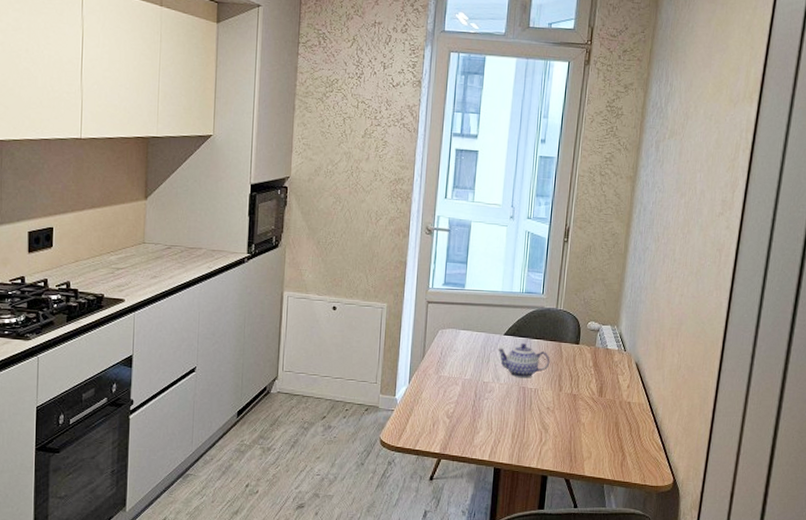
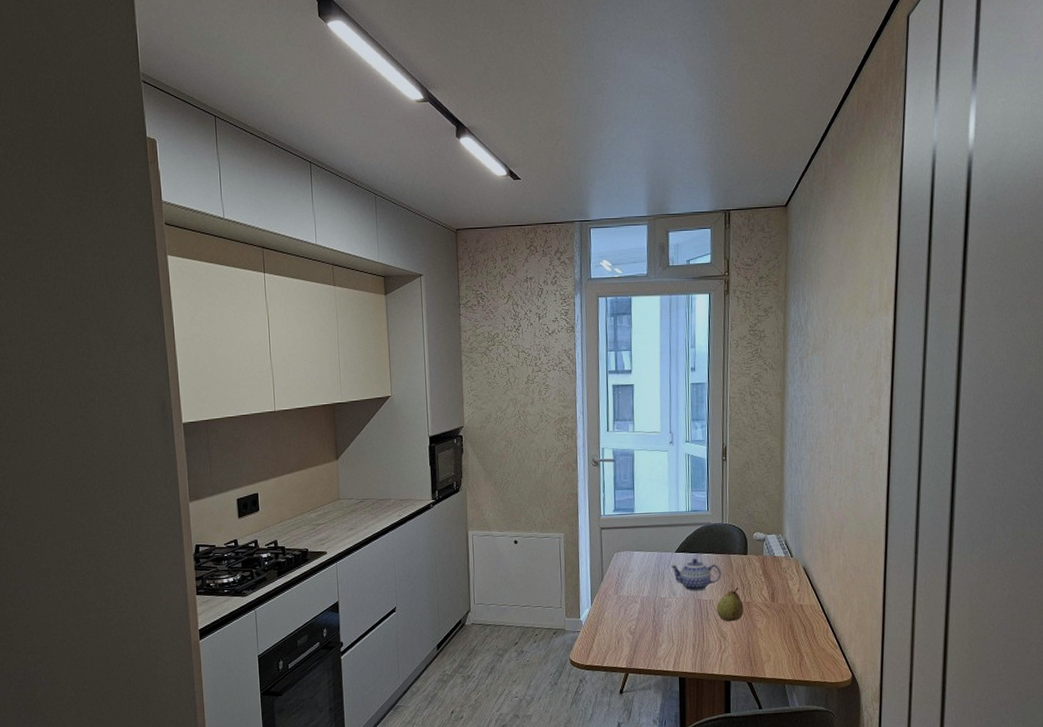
fruit: none [541,378,570,414] -> present [717,588,744,622]

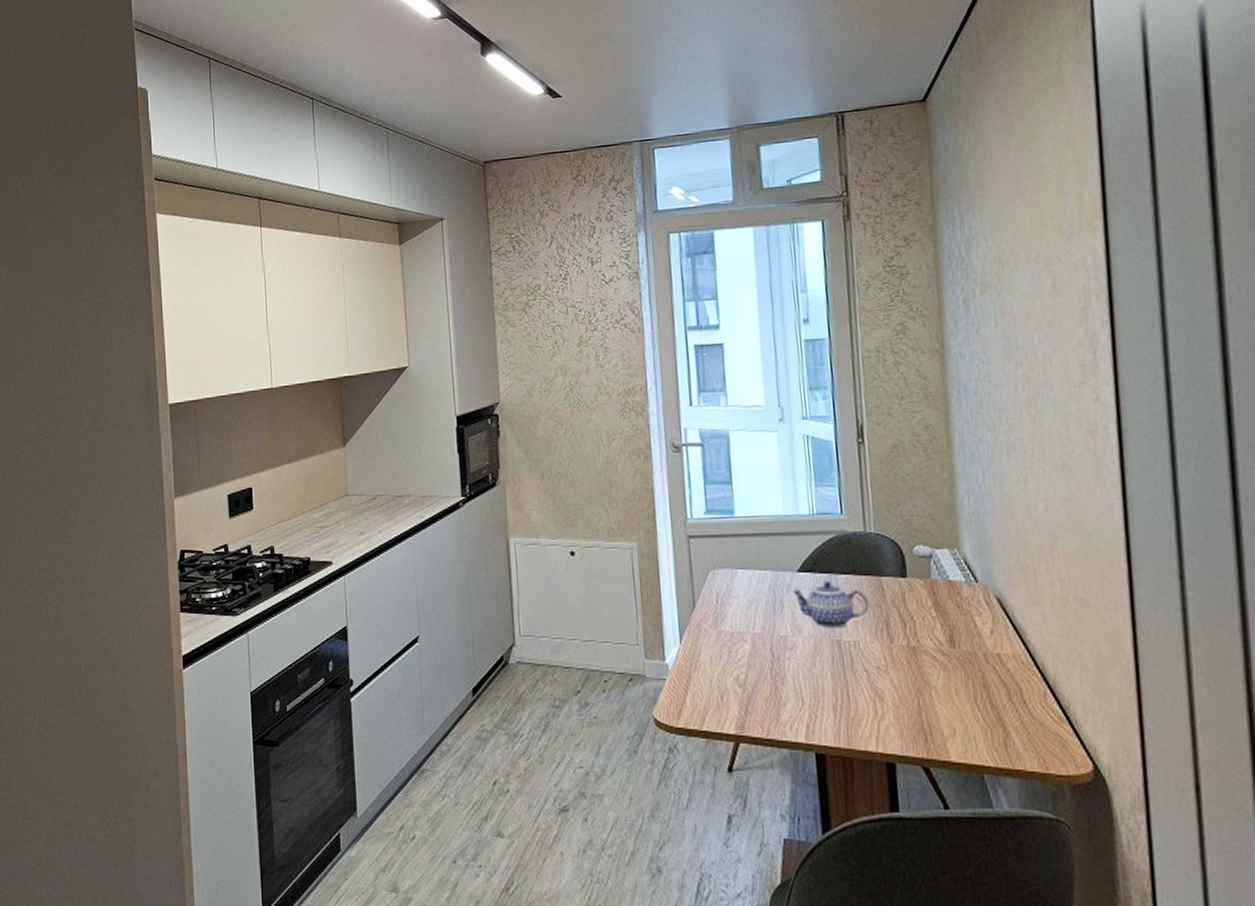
fruit: present [717,588,744,622] -> none [865,625,908,675]

